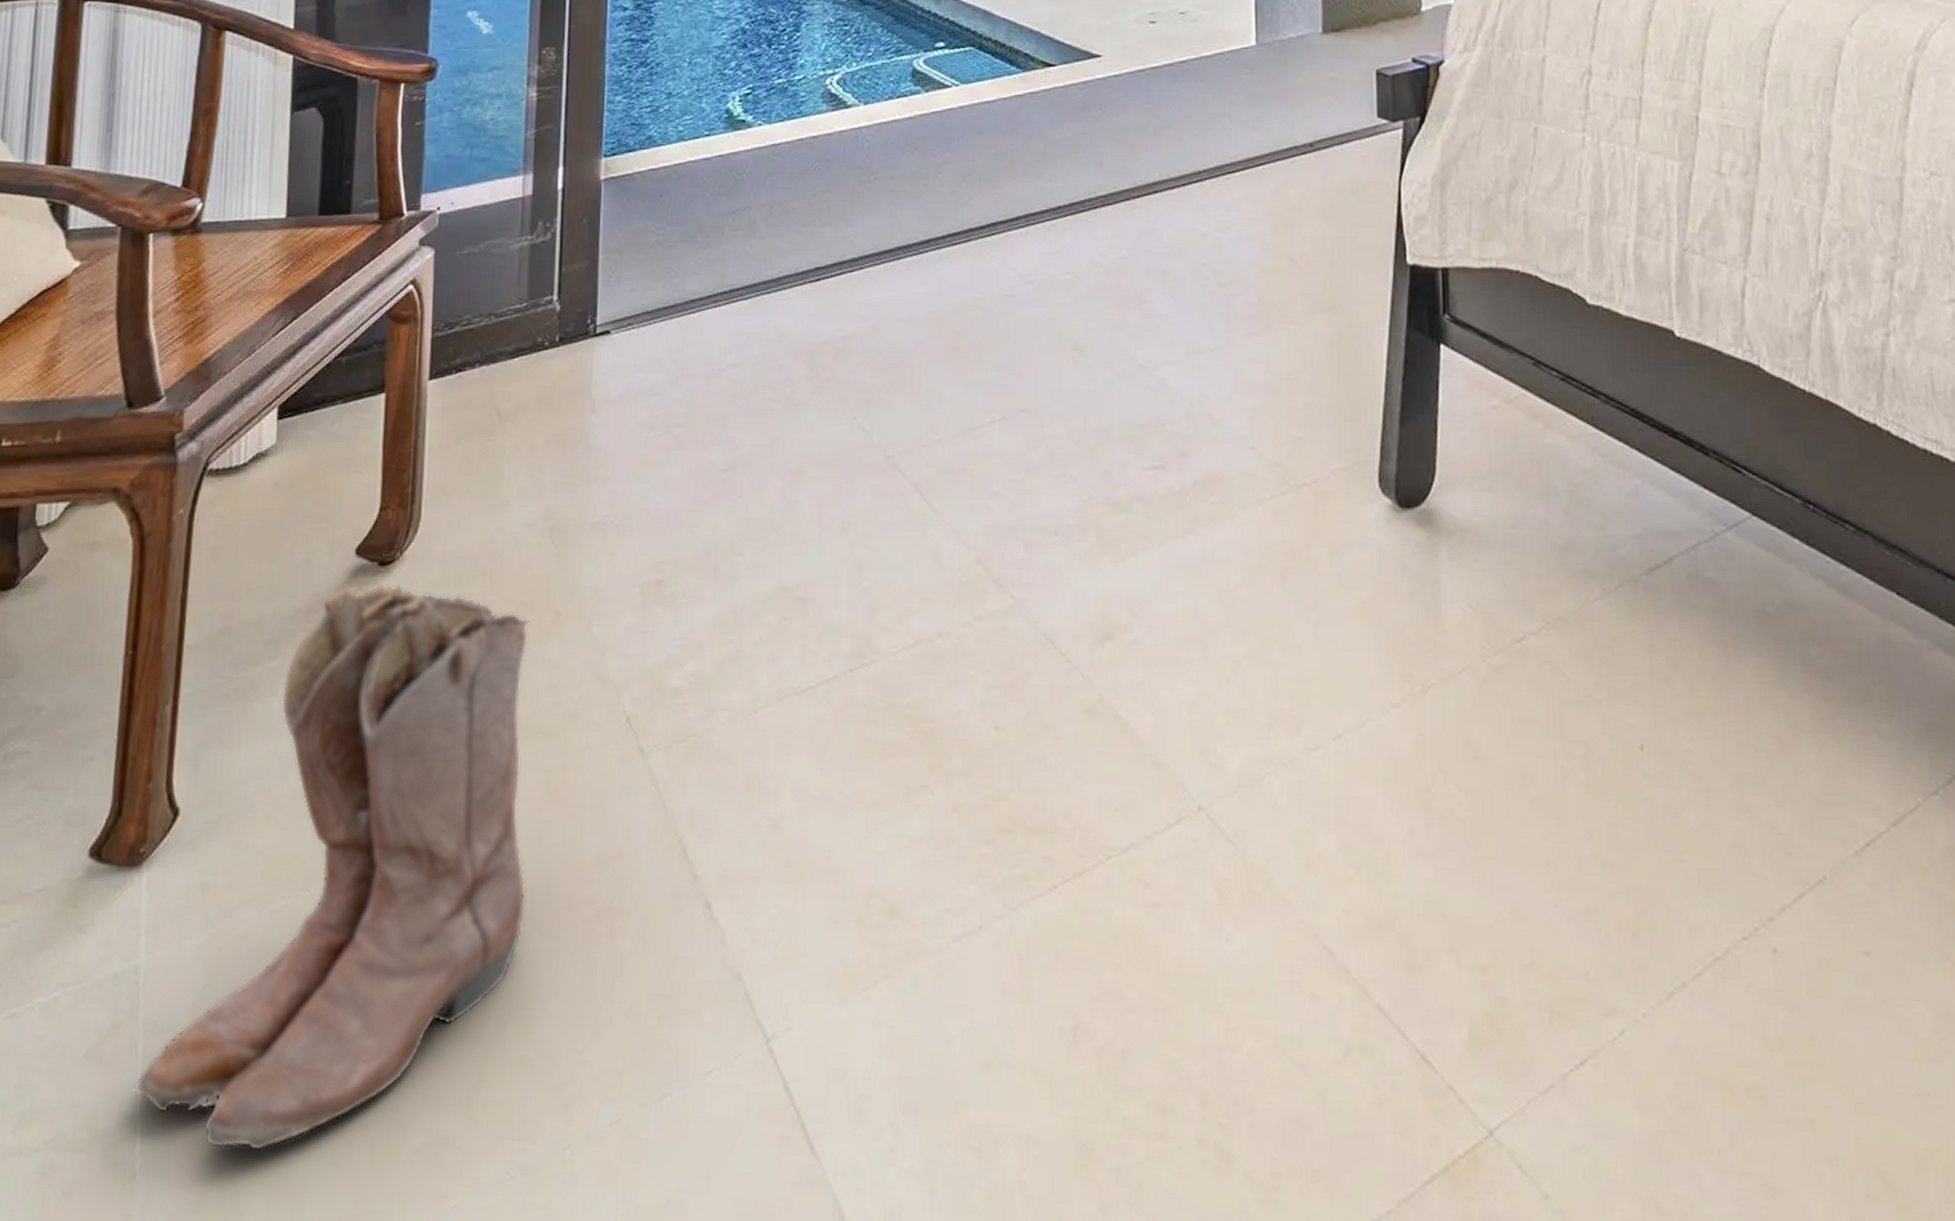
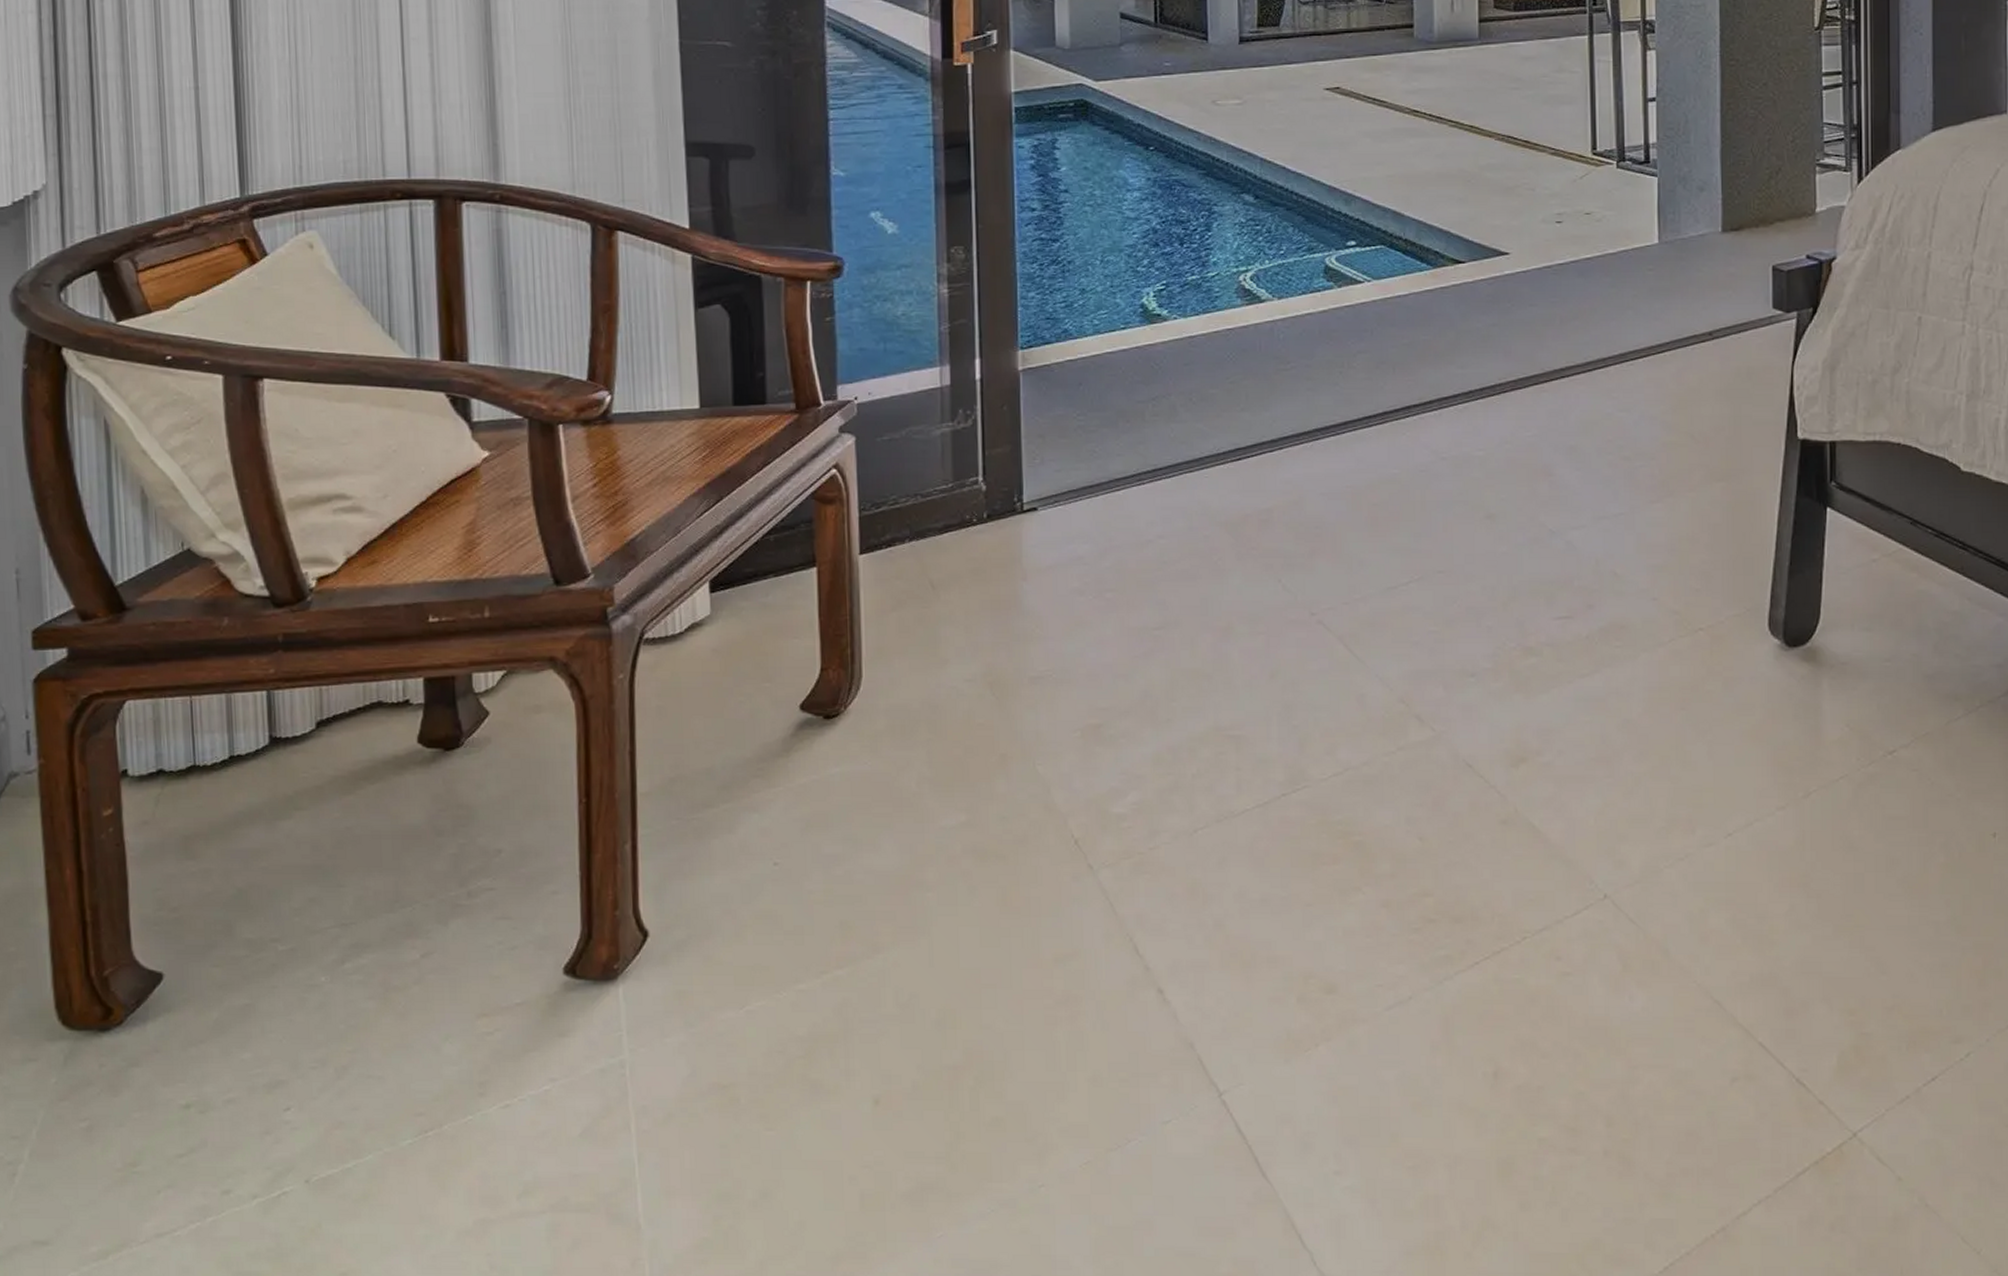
boots: present [131,582,529,1152] -> none [629,734,990,1203]

